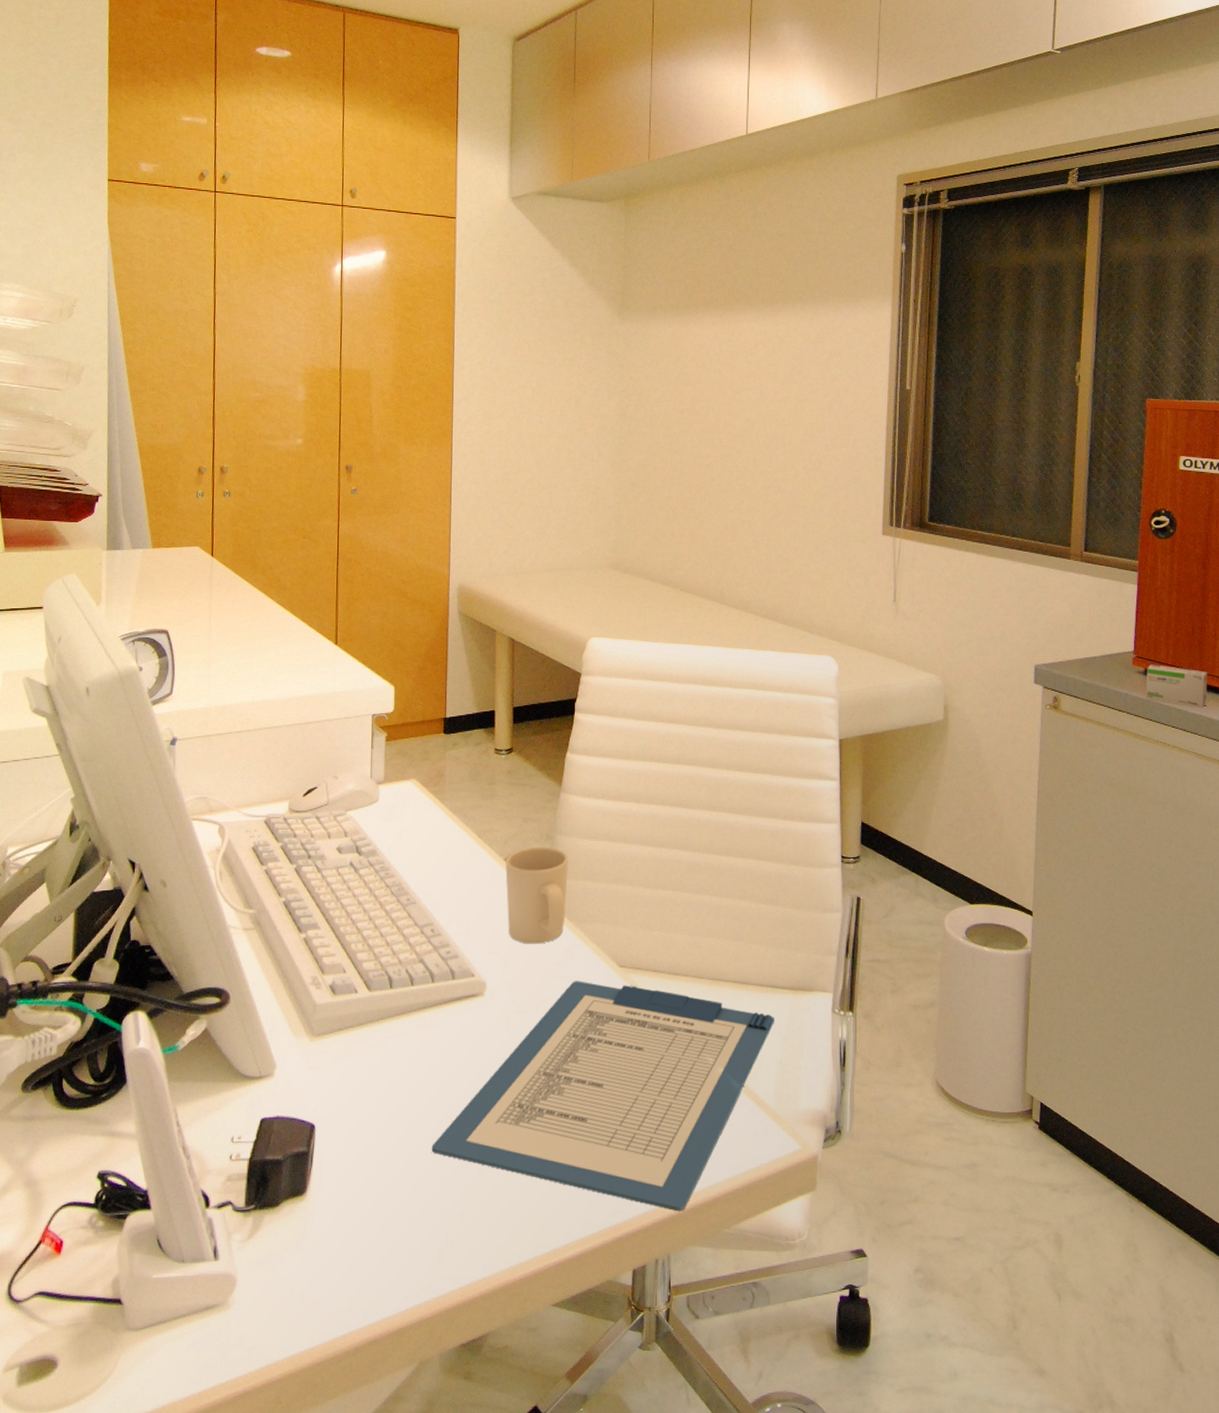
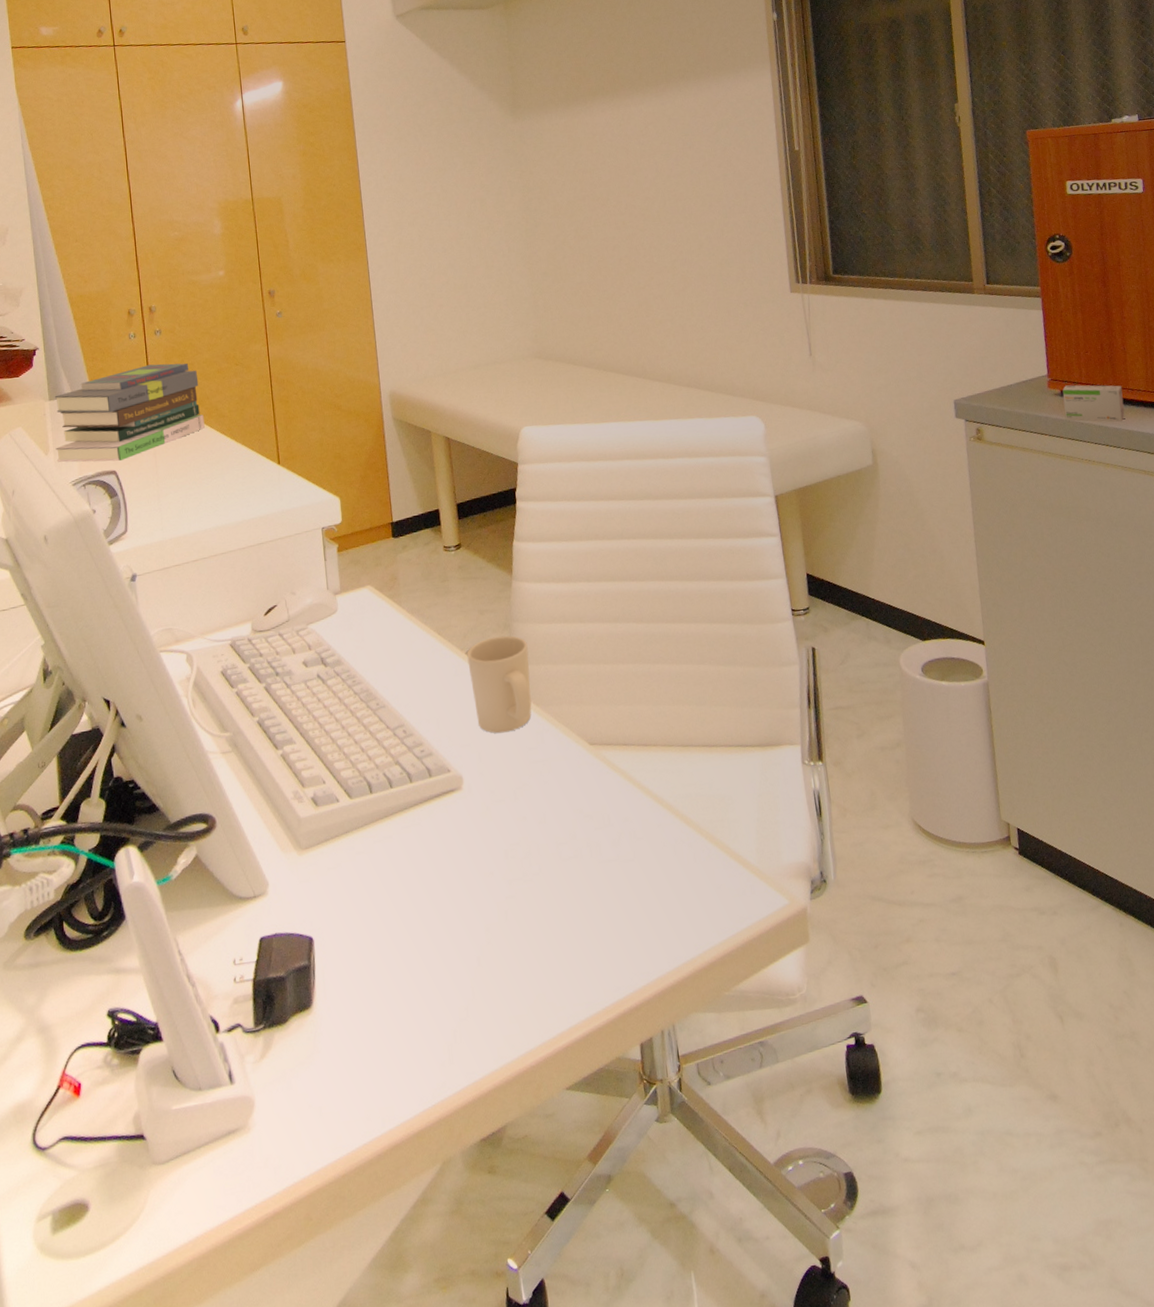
books: none [108,526,265,620] -> present [54,363,205,463]
clipboard: present [431,981,775,1212] -> none [429,761,748,981]

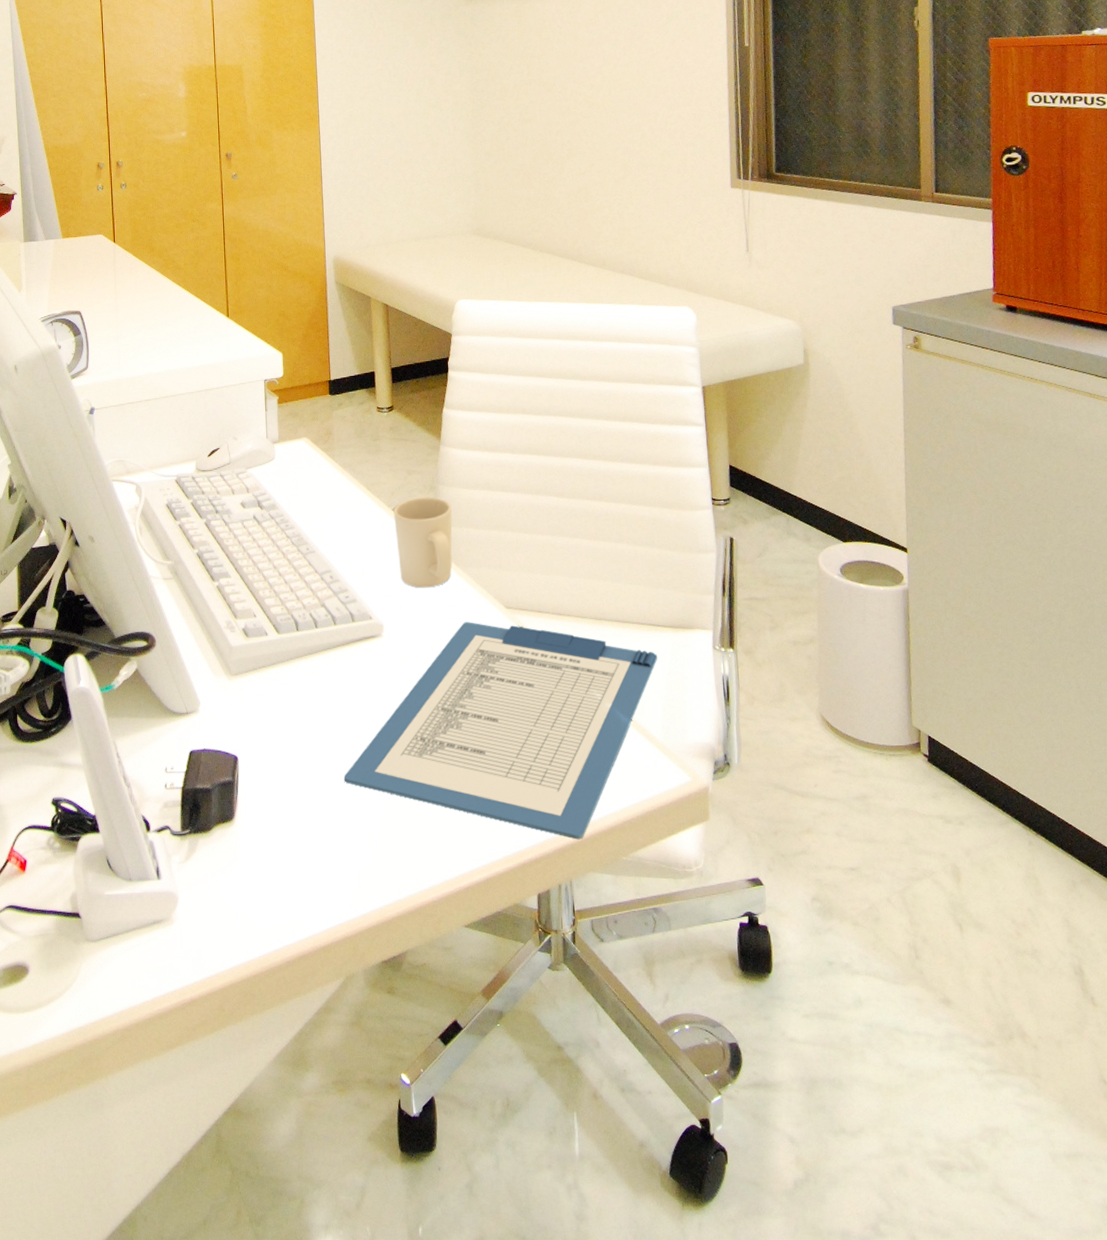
books: present [54,363,205,463] -> none [28,215,162,303]
clipboard: none [429,761,748,981] -> present [344,622,658,840]
medicine box: present [1062,385,1125,423] -> none [1007,300,1073,342]

